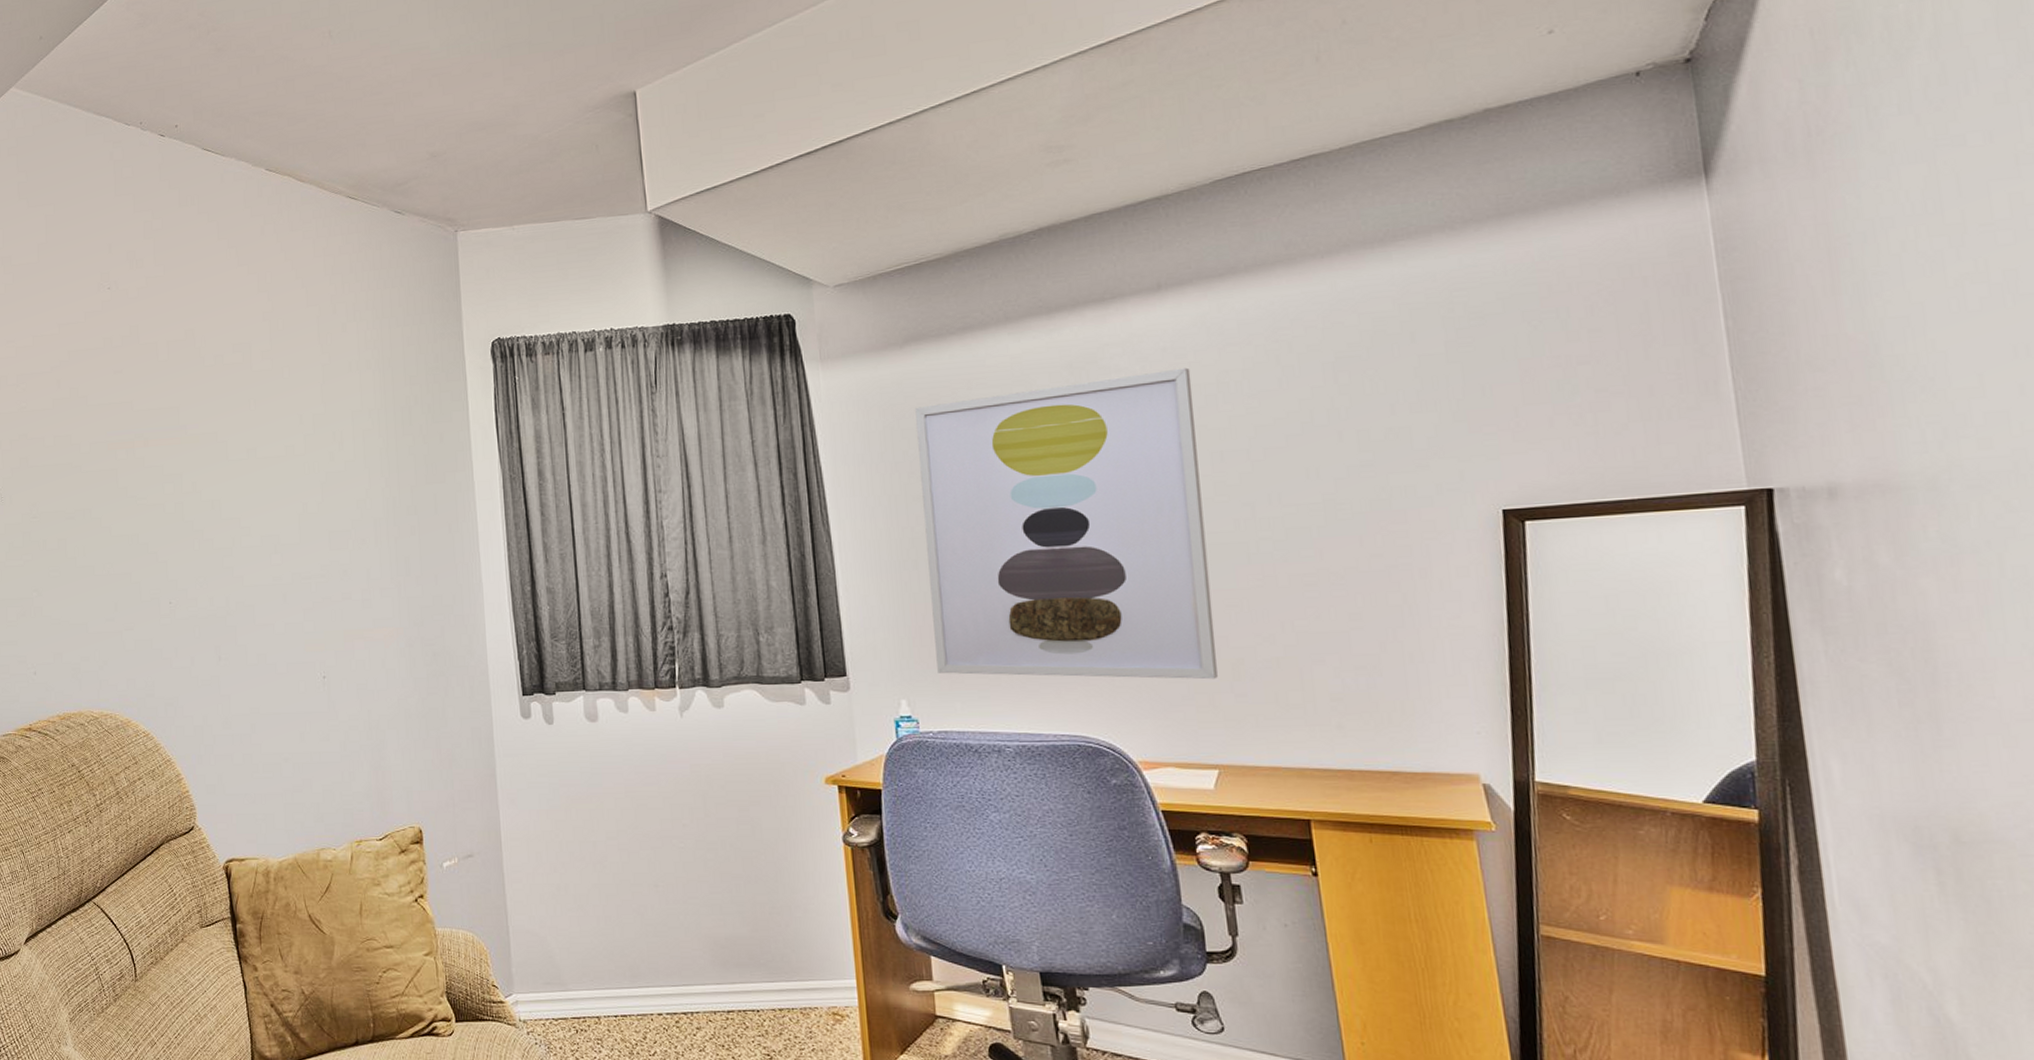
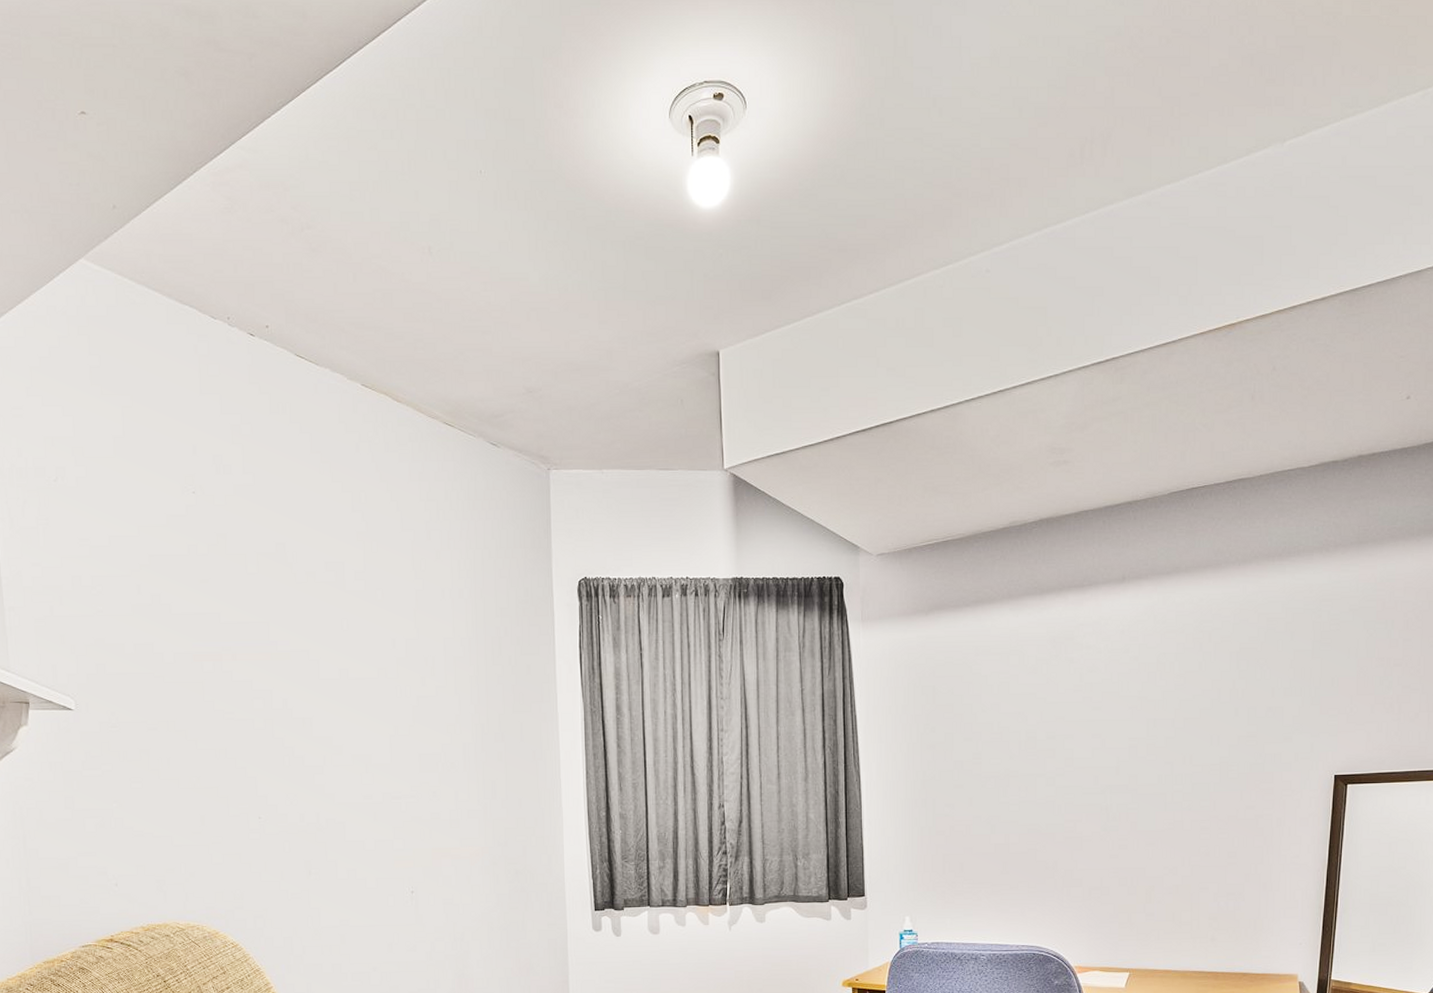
wall art: present [915,367,1218,680] -> none [934,648,1139,902]

